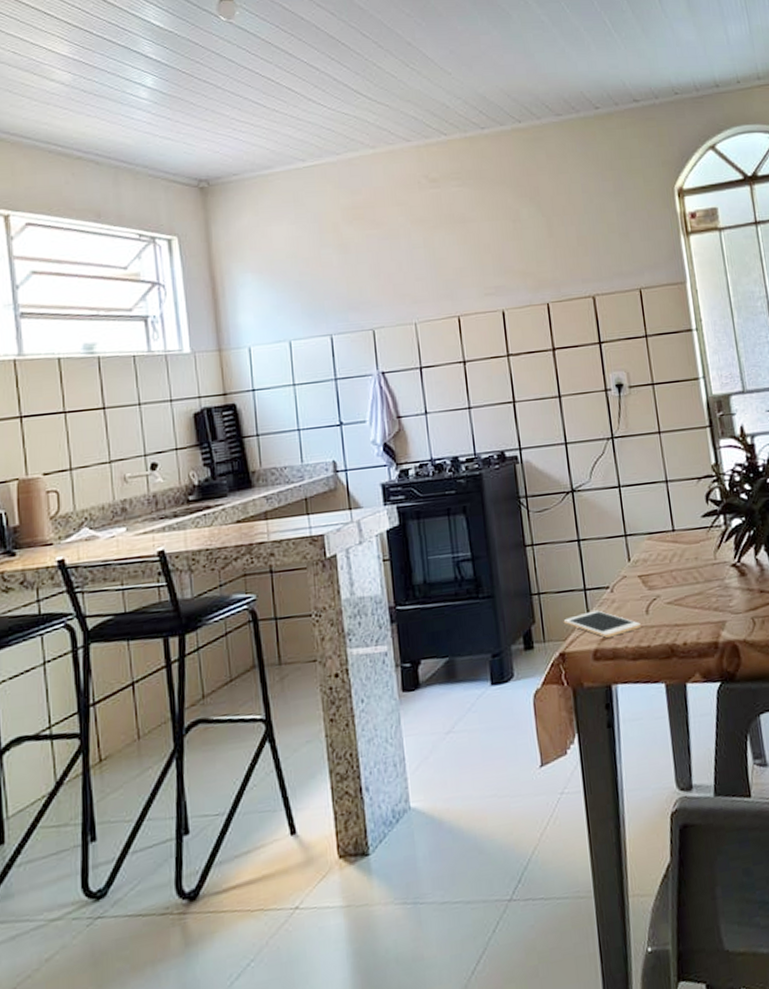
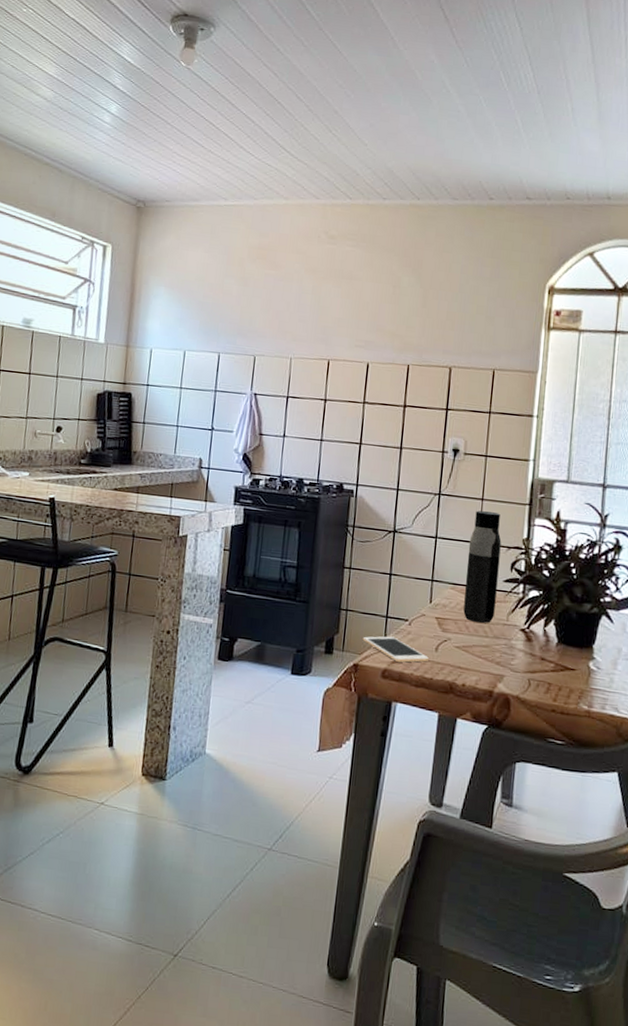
water bottle: none [655,443,701,570] -> present [463,510,502,623]

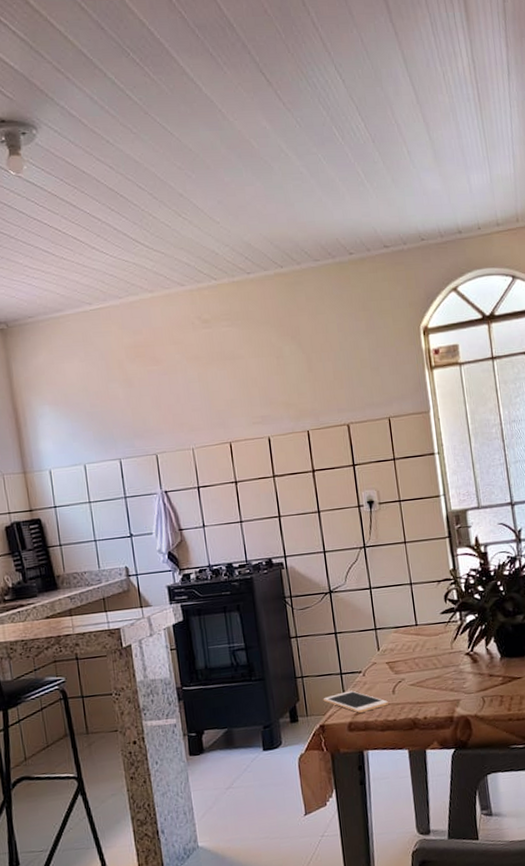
water bottle: present [463,510,502,623] -> none [401,551,439,658]

